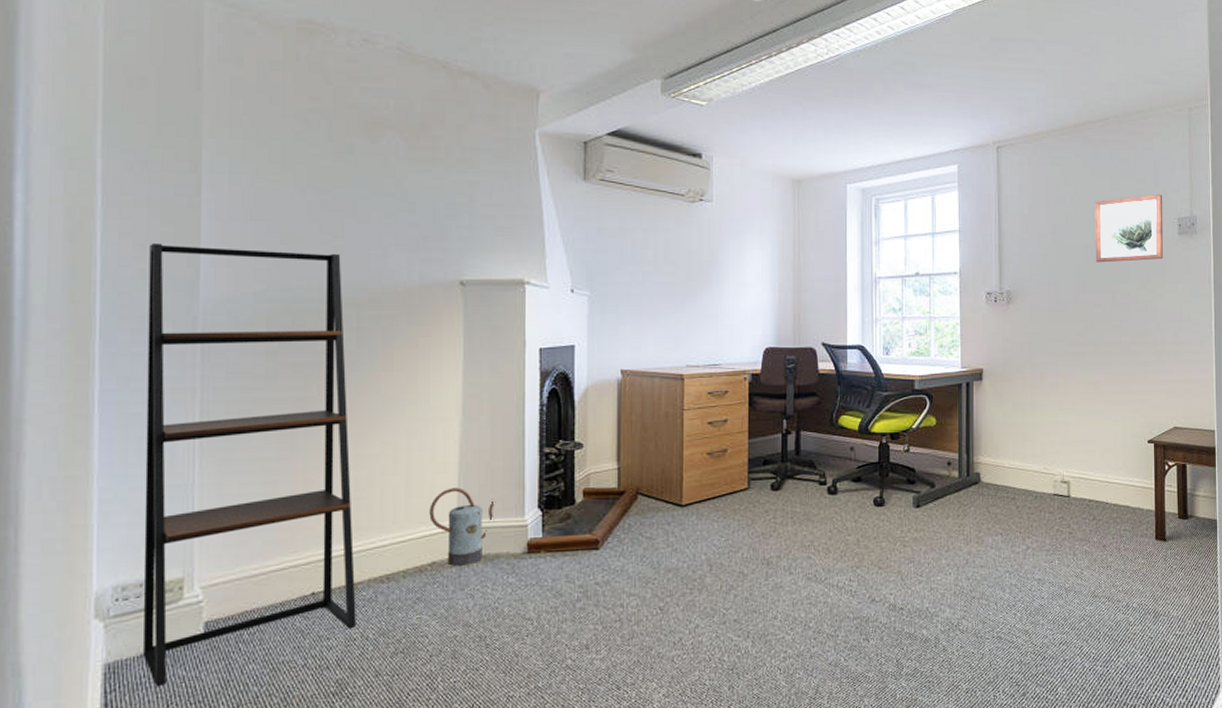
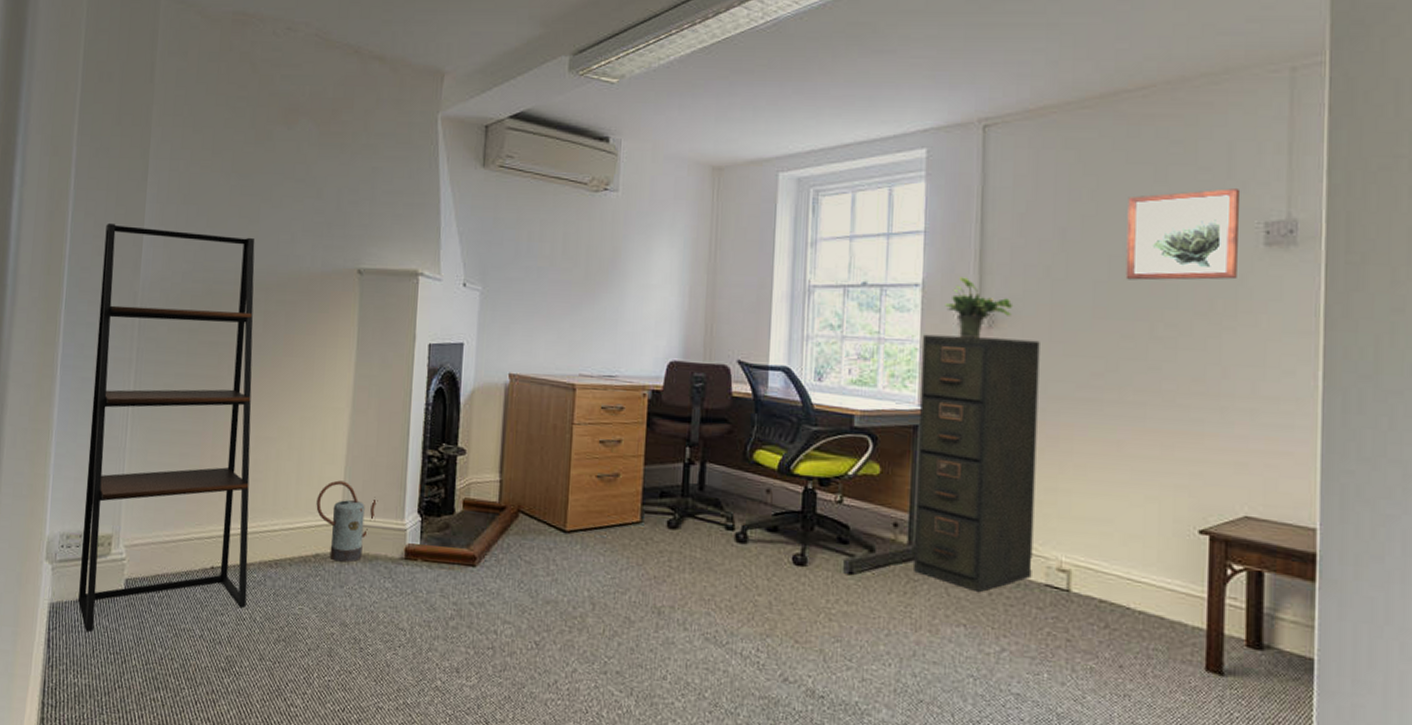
filing cabinet: none [962,311,1045,508] -> present [914,334,1040,593]
potted plant: none [976,265,1024,313] -> present [945,277,1013,339]

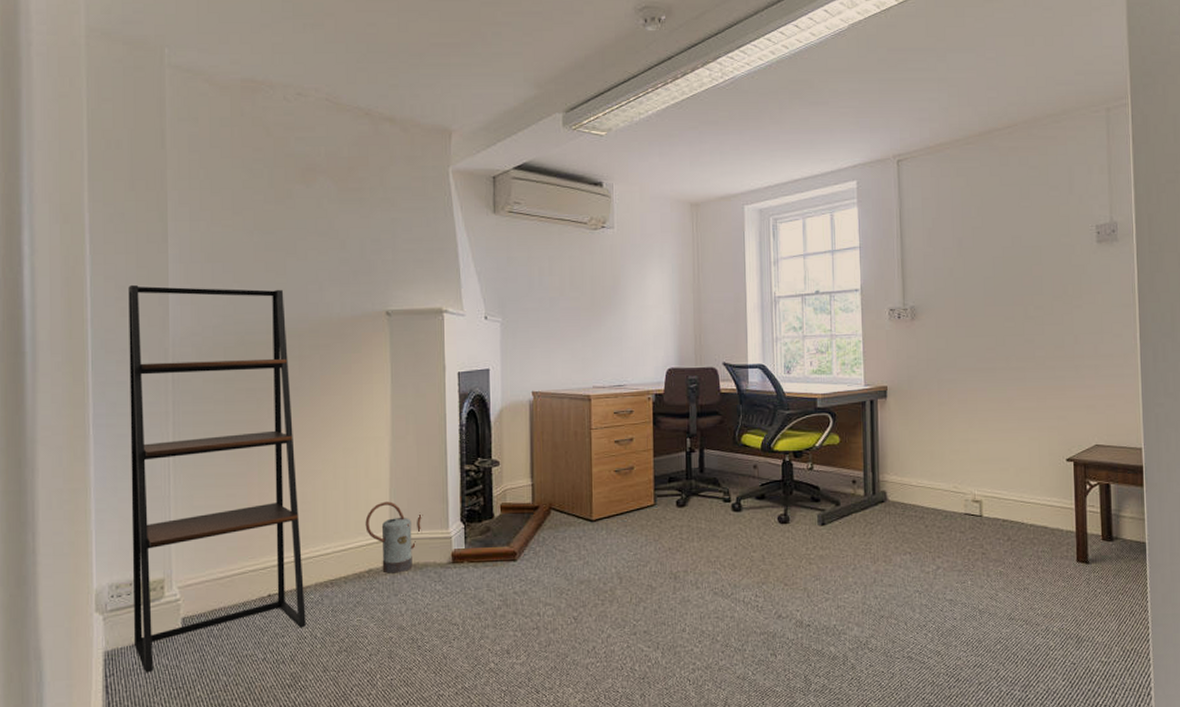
filing cabinet: present [914,334,1040,593] -> none [864,327,955,527]
potted plant: present [945,277,1013,339] -> none [879,281,928,329]
wall art: present [1125,188,1241,281] -> none [1003,201,1080,275]

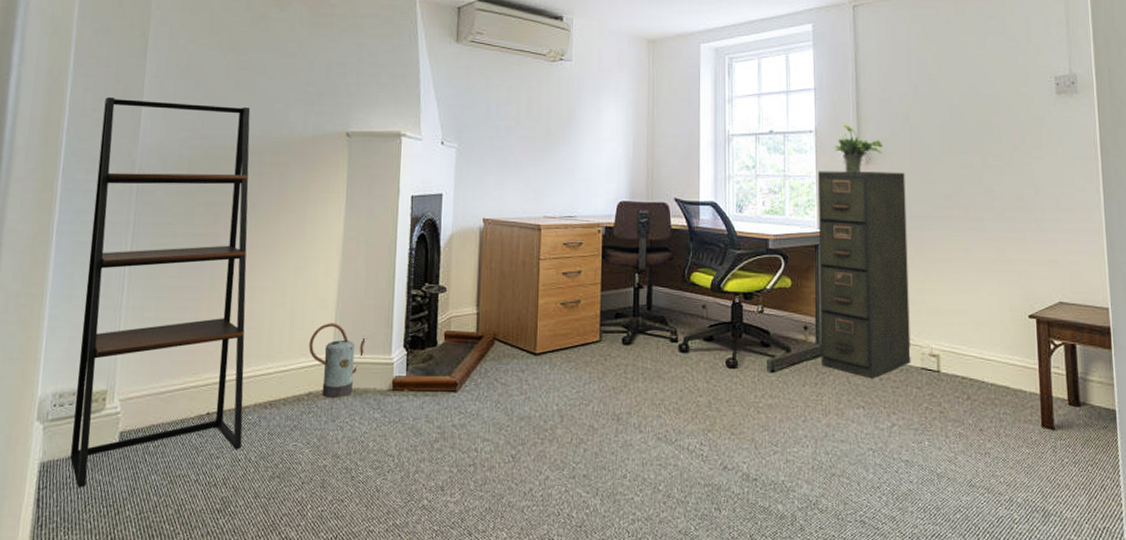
filing cabinet: none [864,327,955,527] -> present [818,171,911,379]
potted plant: none [879,281,928,329] -> present [833,124,884,173]

